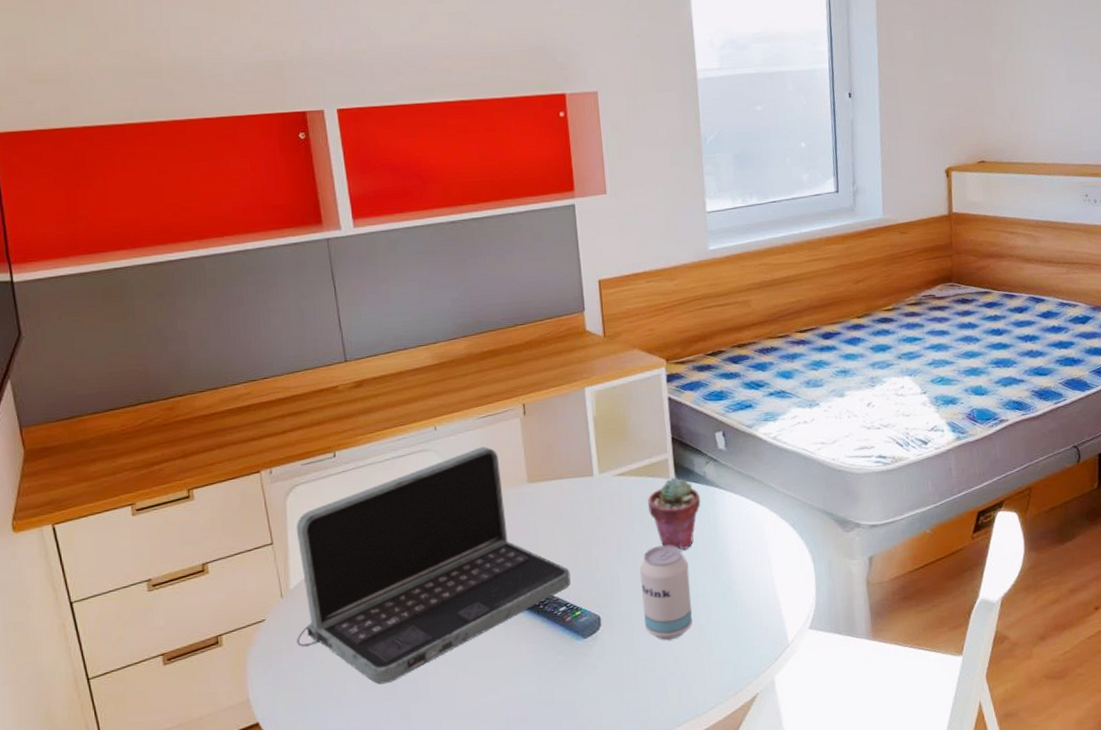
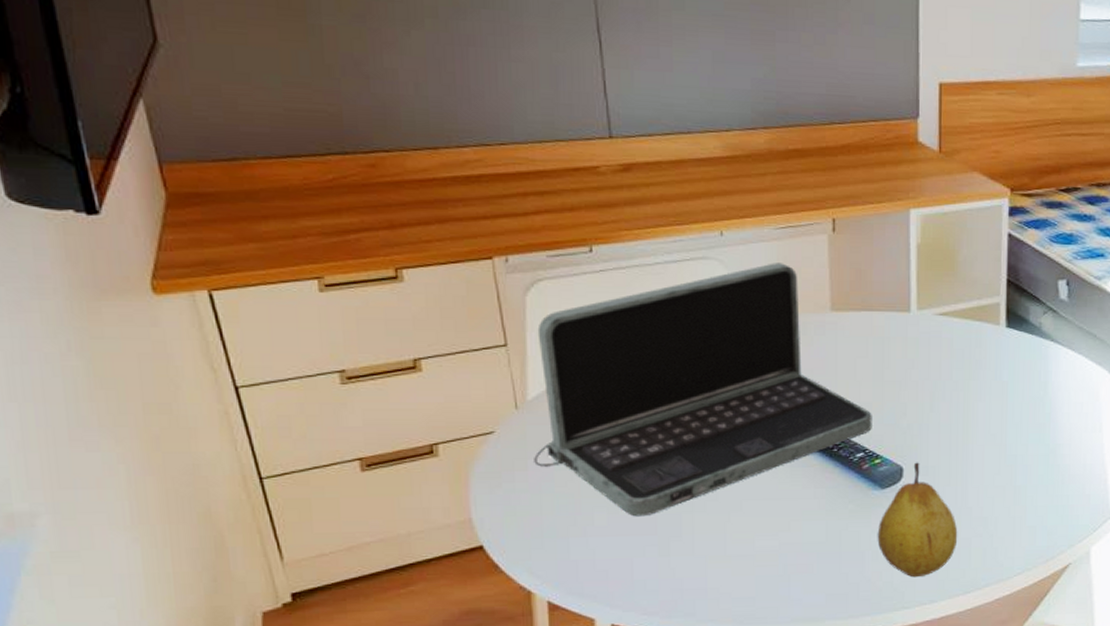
fruit: none [583,610,655,720] -> present [877,462,958,578]
beverage can: present [639,545,692,640] -> none [953,398,1010,499]
potted succulent: present [647,477,701,550] -> none [970,325,1033,405]

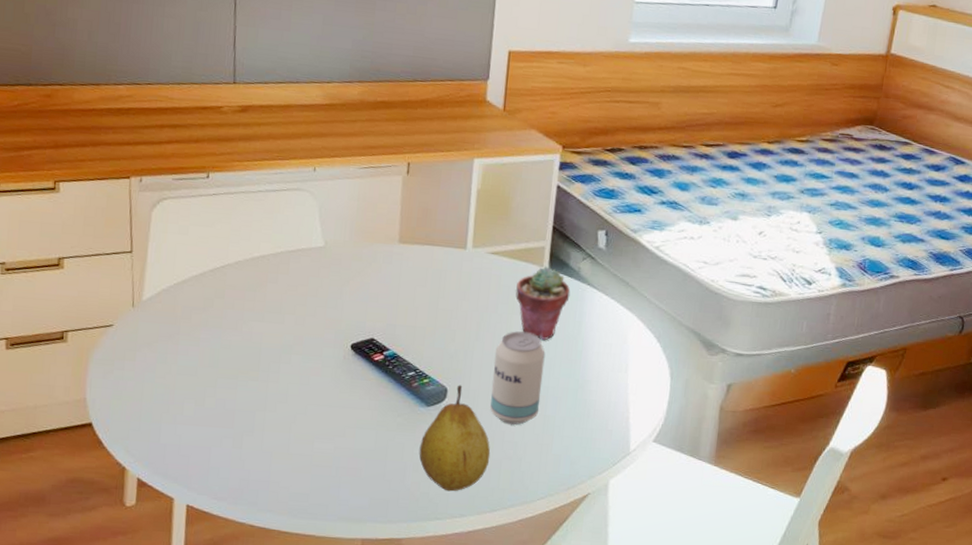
laptop: present [534,263,872,517] -> none [141,197,425,411]
beverage can: none [953,398,1010,499] -> present [490,331,546,425]
potted succulent: none [970,325,1033,405] -> present [515,266,571,340]

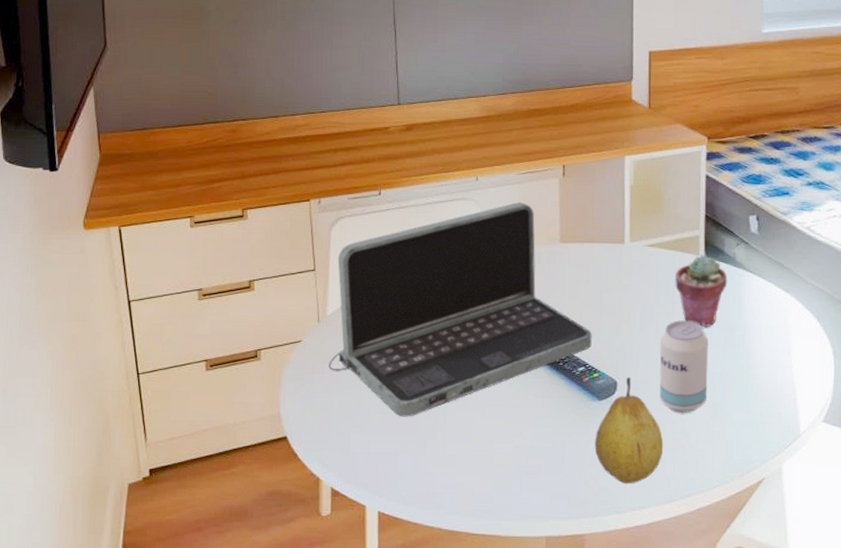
laptop: none [141,197,425,411] -> present [329,202,592,417]

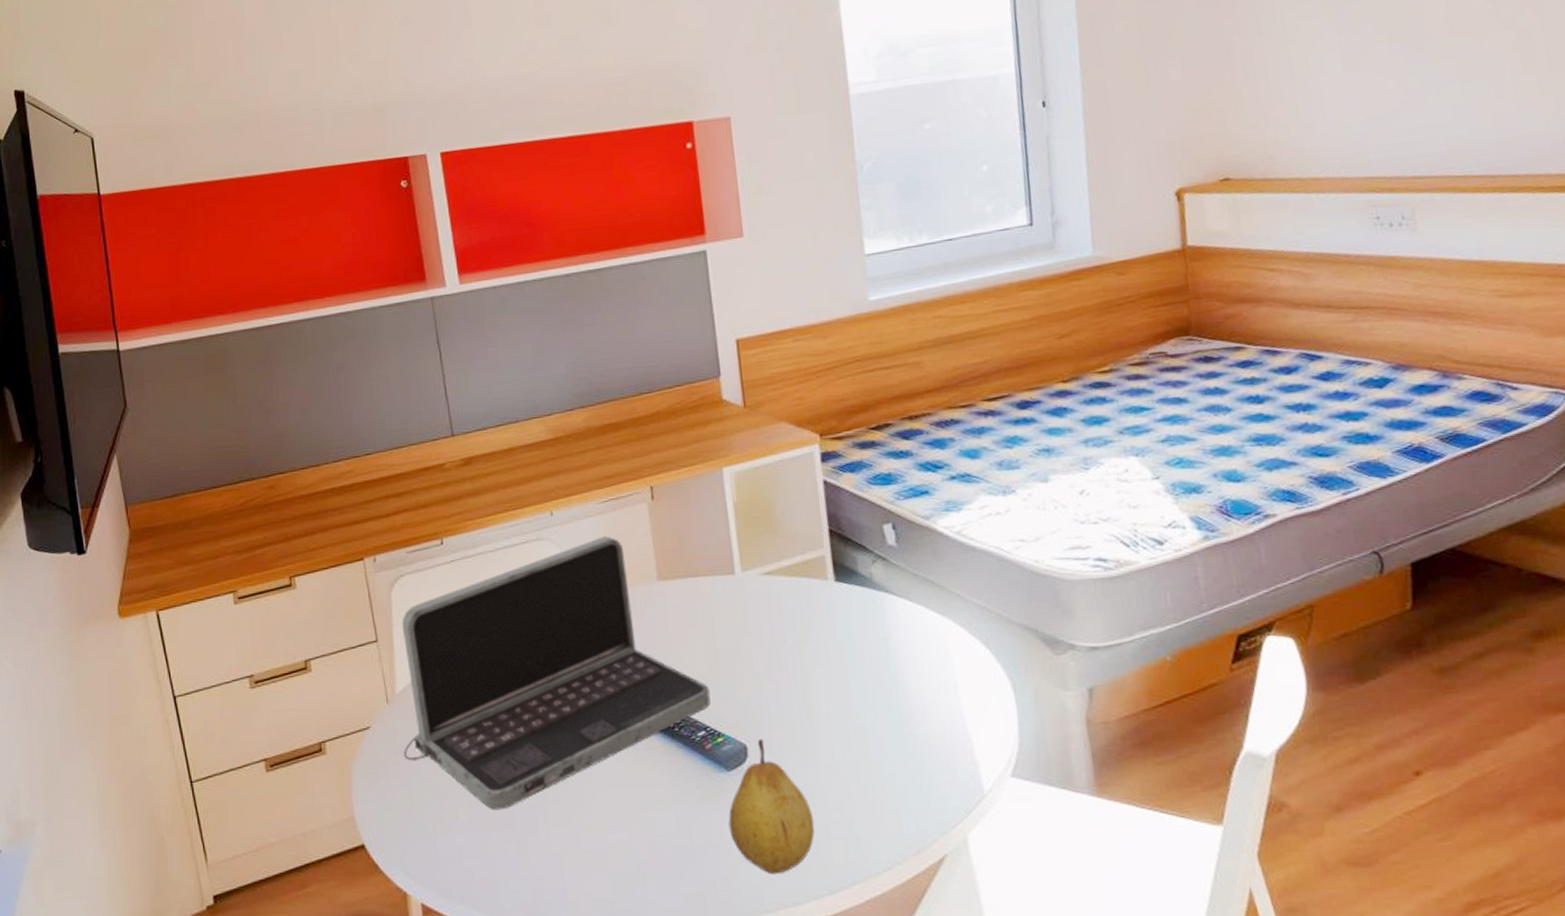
beverage can: present [660,320,709,413] -> none [793,662,860,779]
potted succulent: present [674,255,728,327] -> none [801,578,867,668]

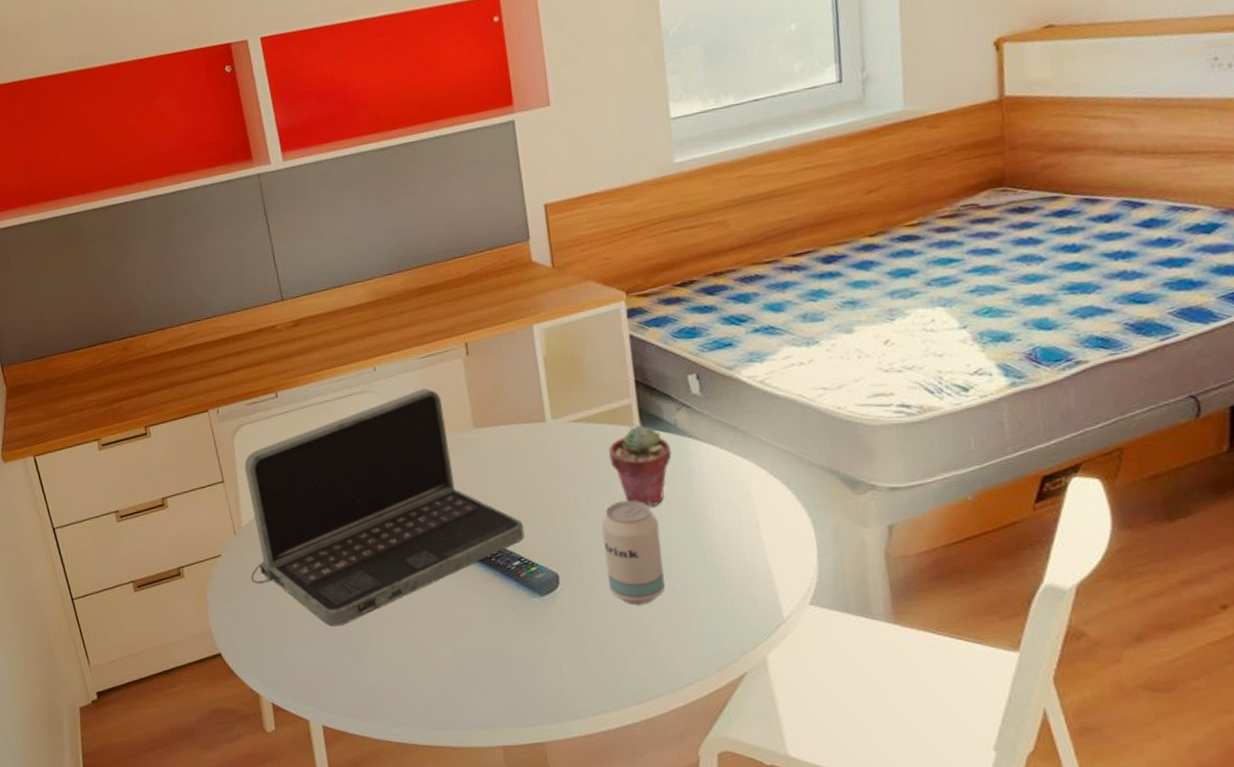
fruit: present [728,739,815,875] -> none [542,568,622,686]
beverage can: none [793,662,860,779] -> present [601,500,665,604]
potted succulent: none [801,578,867,668] -> present [608,425,672,506]

